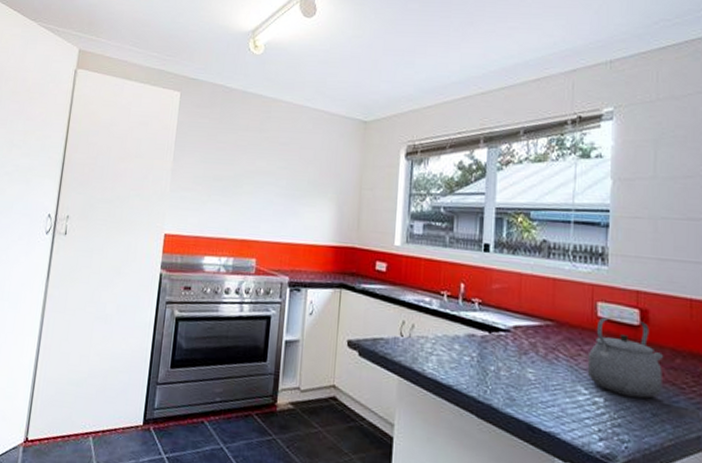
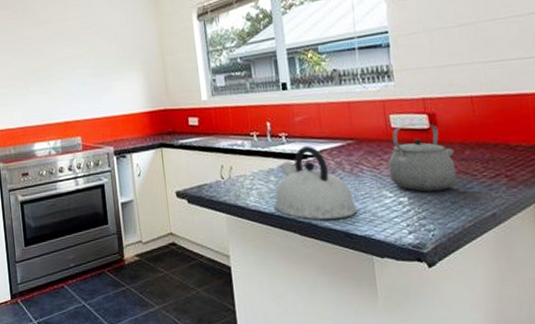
kettle: none [453,318,546,408] -> present [274,146,358,220]

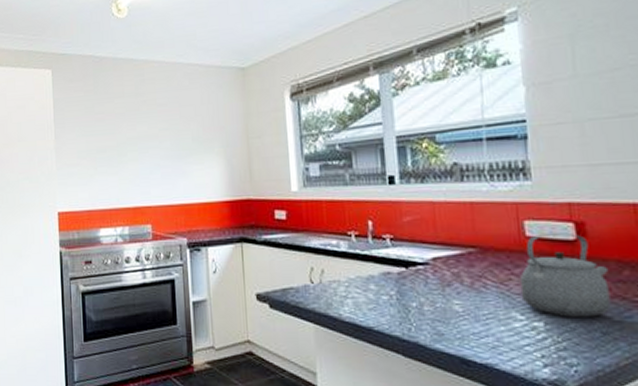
kettle: present [274,146,358,220] -> none [373,252,478,342]

